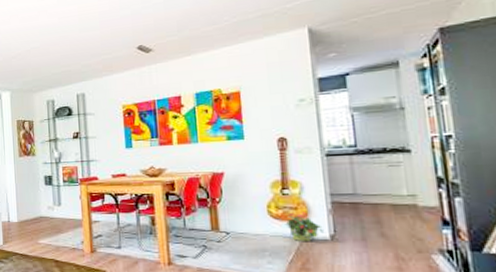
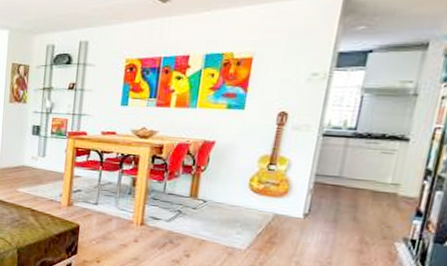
potted plant: present [285,212,323,241] -> none [263,188,299,217]

